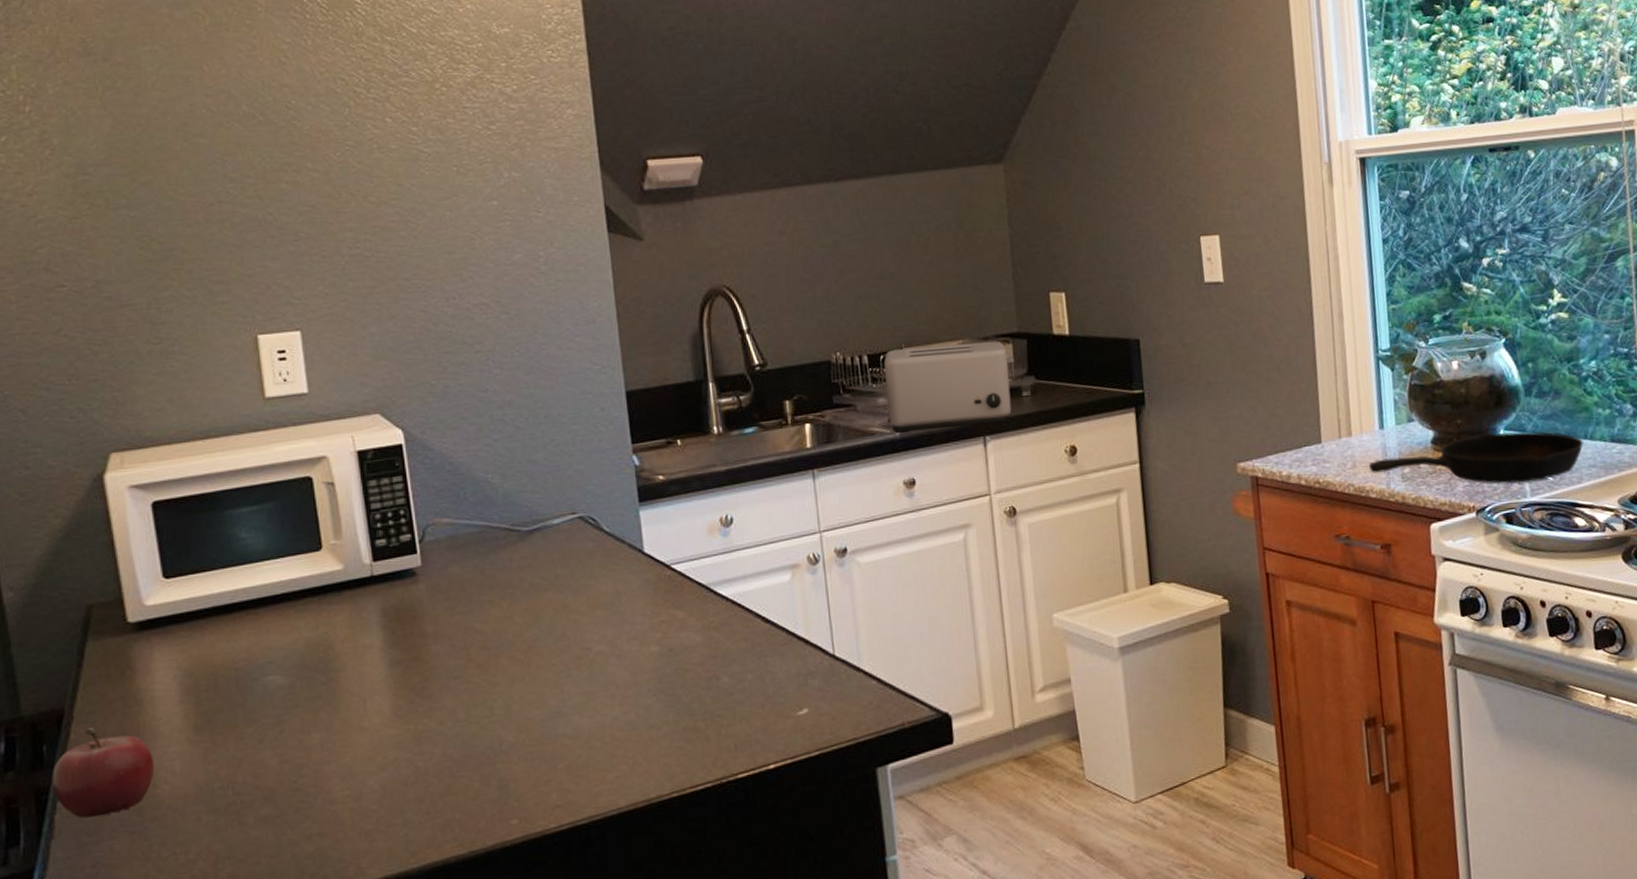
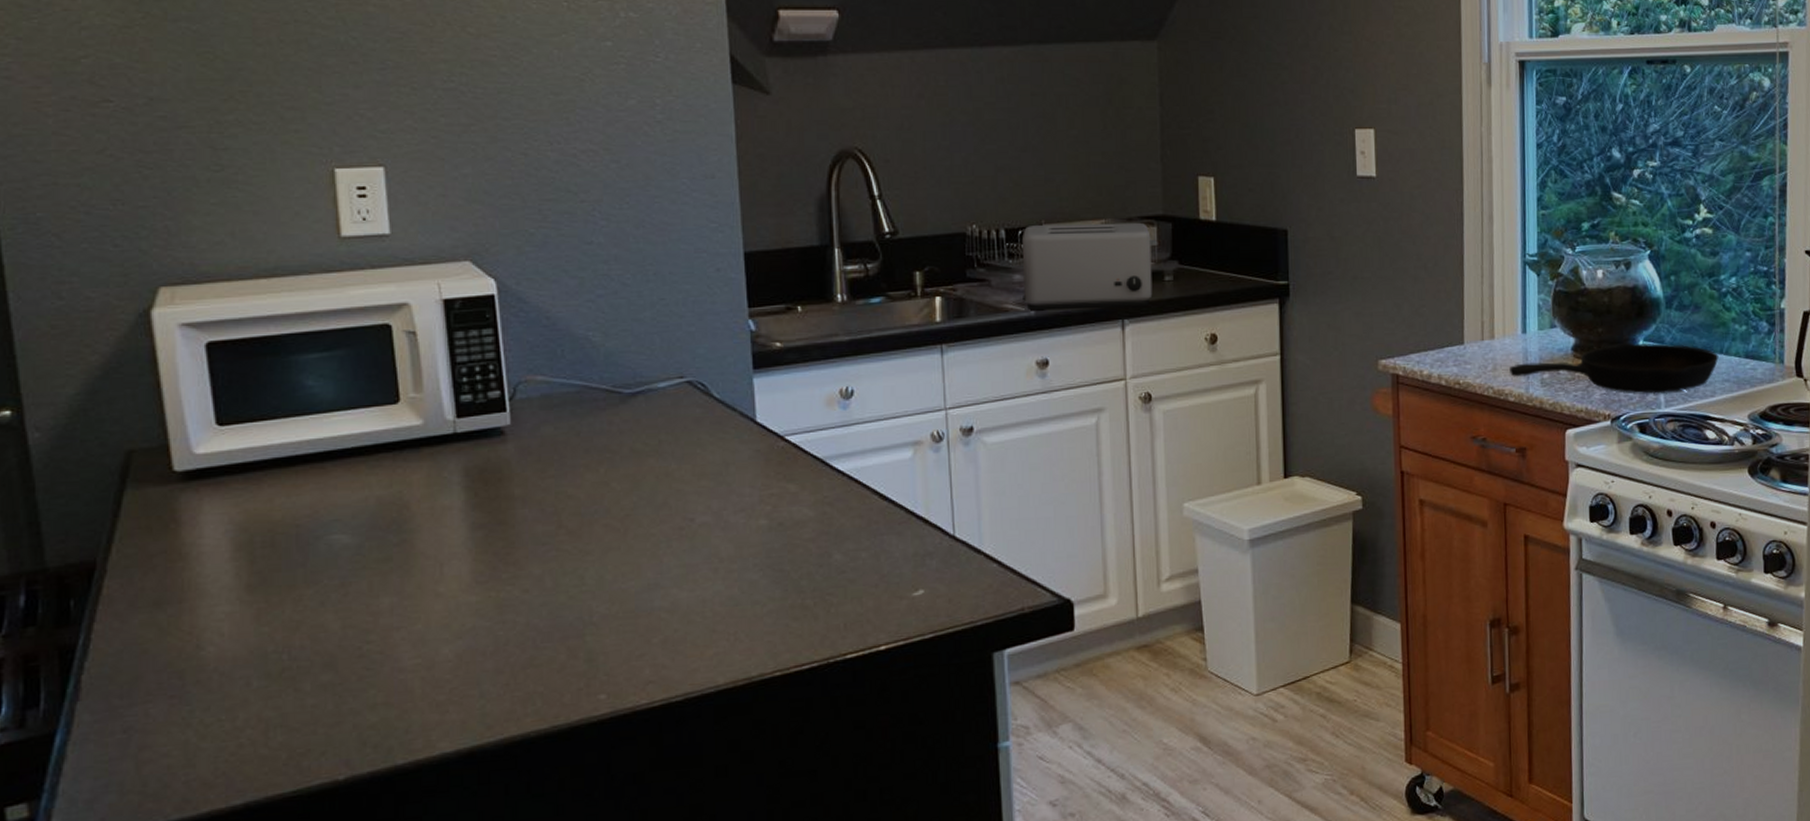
fruit: present [52,728,155,818] -> none [79,583,200,680]

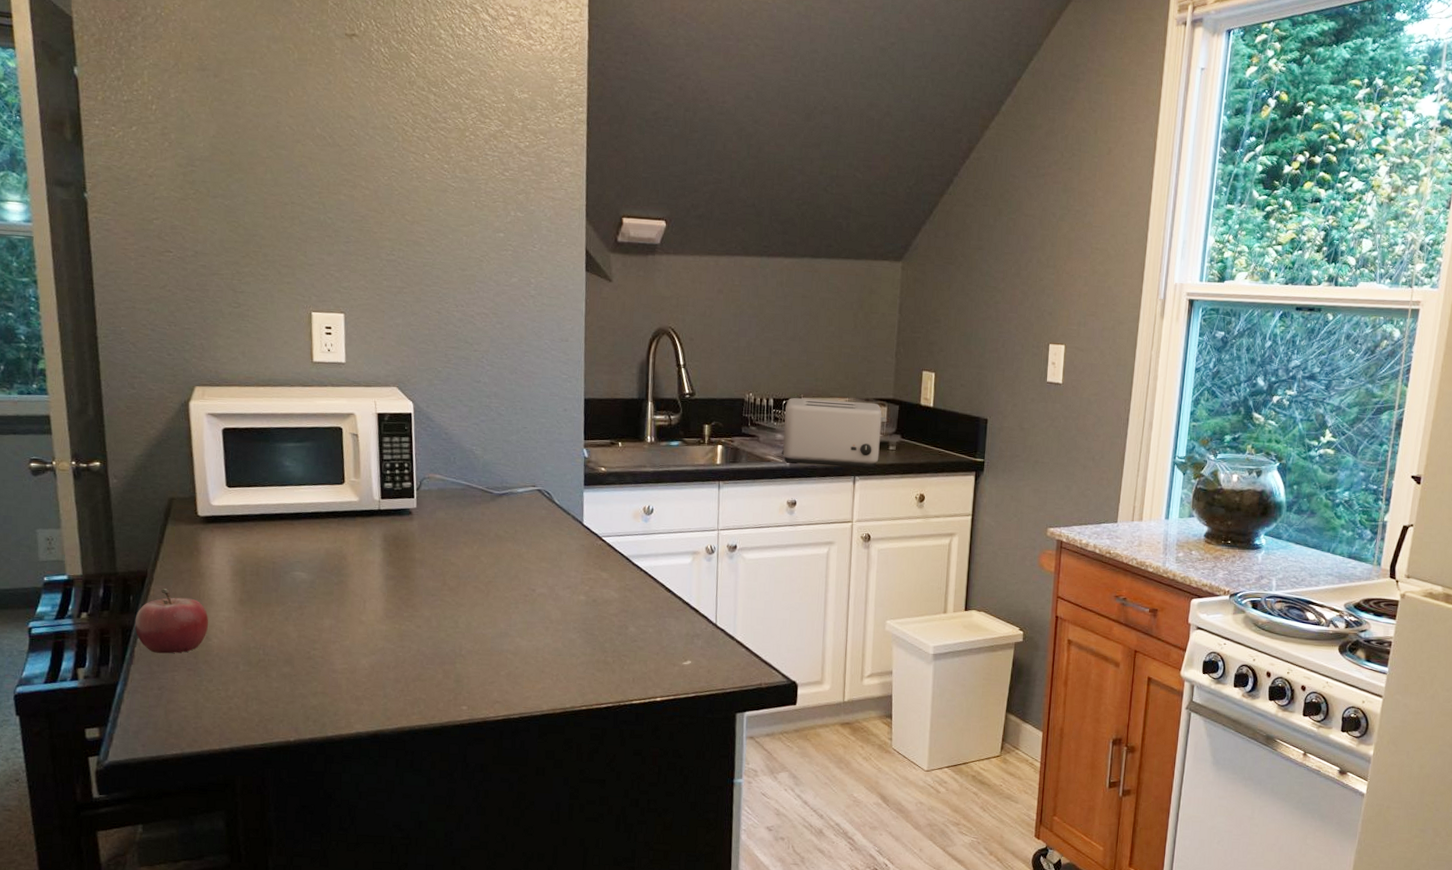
fruit: none [79,583,200,680] -> present [134,588,209,654]
frying pan: present [1510,343,1719,394] -> none [1152,535,1326,579]

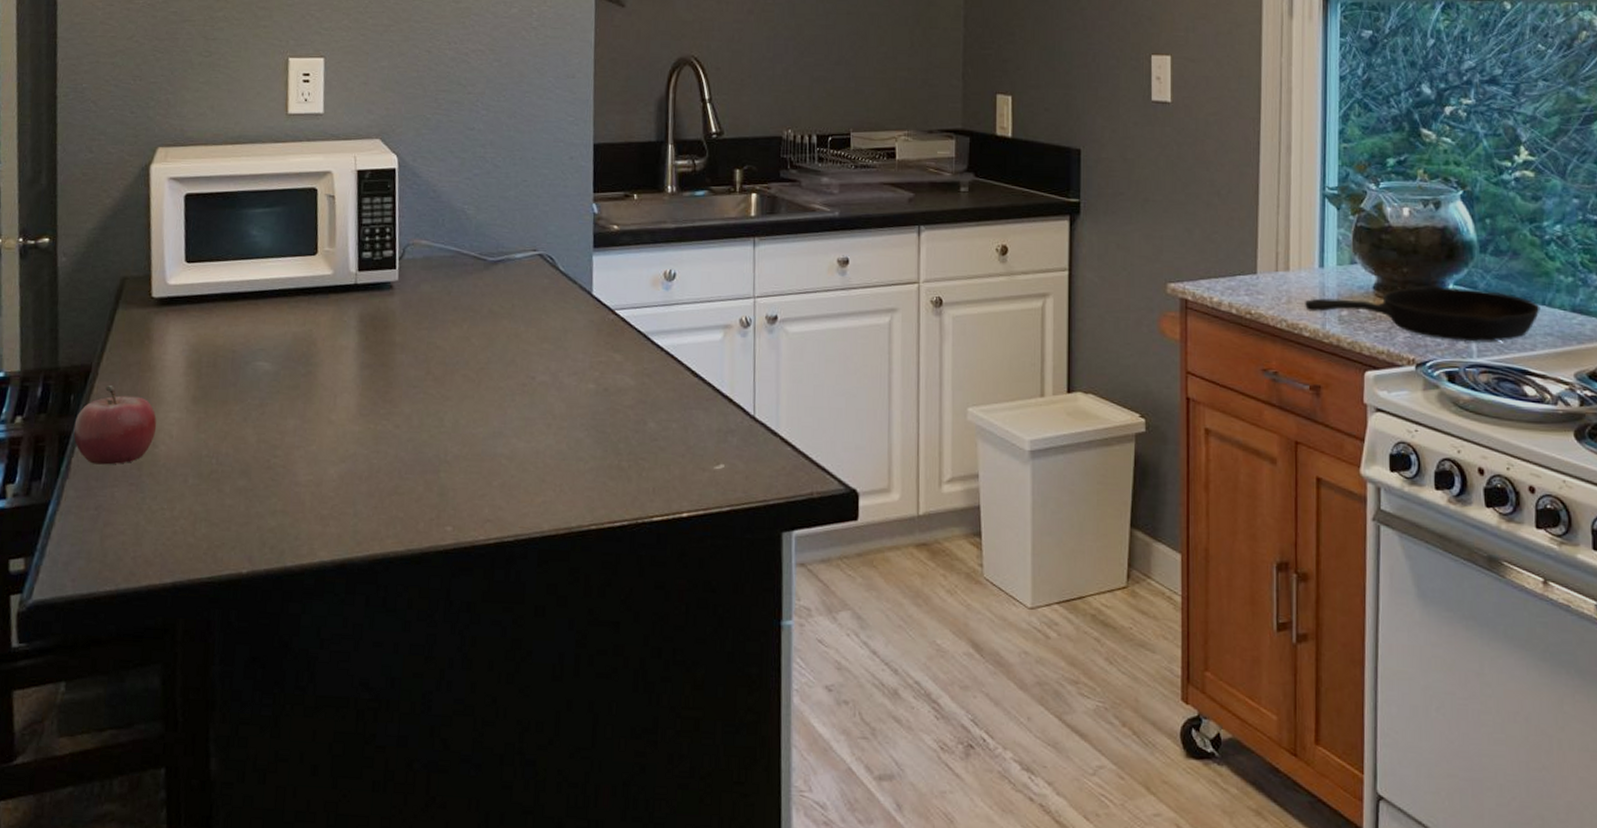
toaster: present [782,398,887,469] -> none [829,132,956,216]
frying pan: none [1152,535,1326,579] -> present [1305,285,1540,342]

